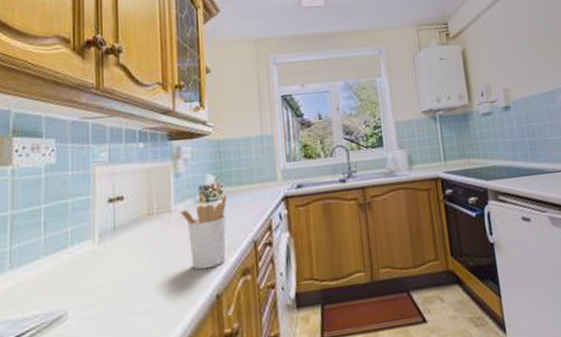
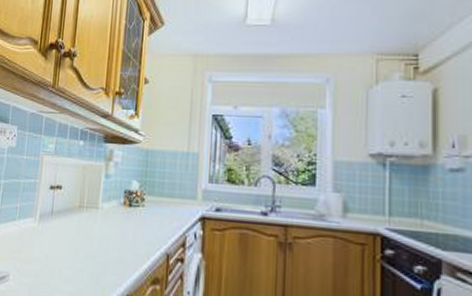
utensil holder: present [179,195,228,270] -> none [105,203,148,269]

